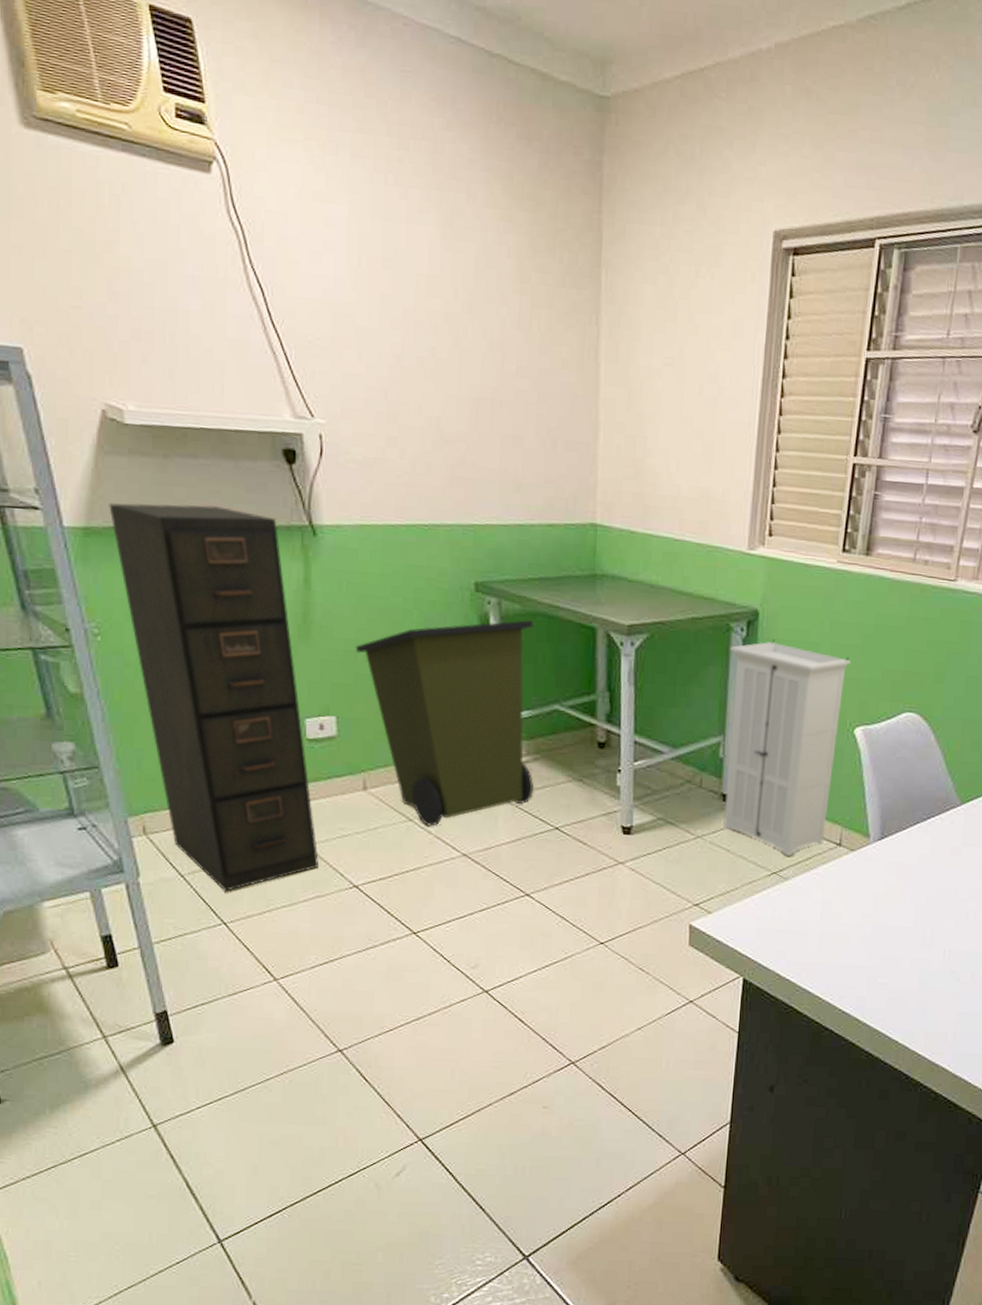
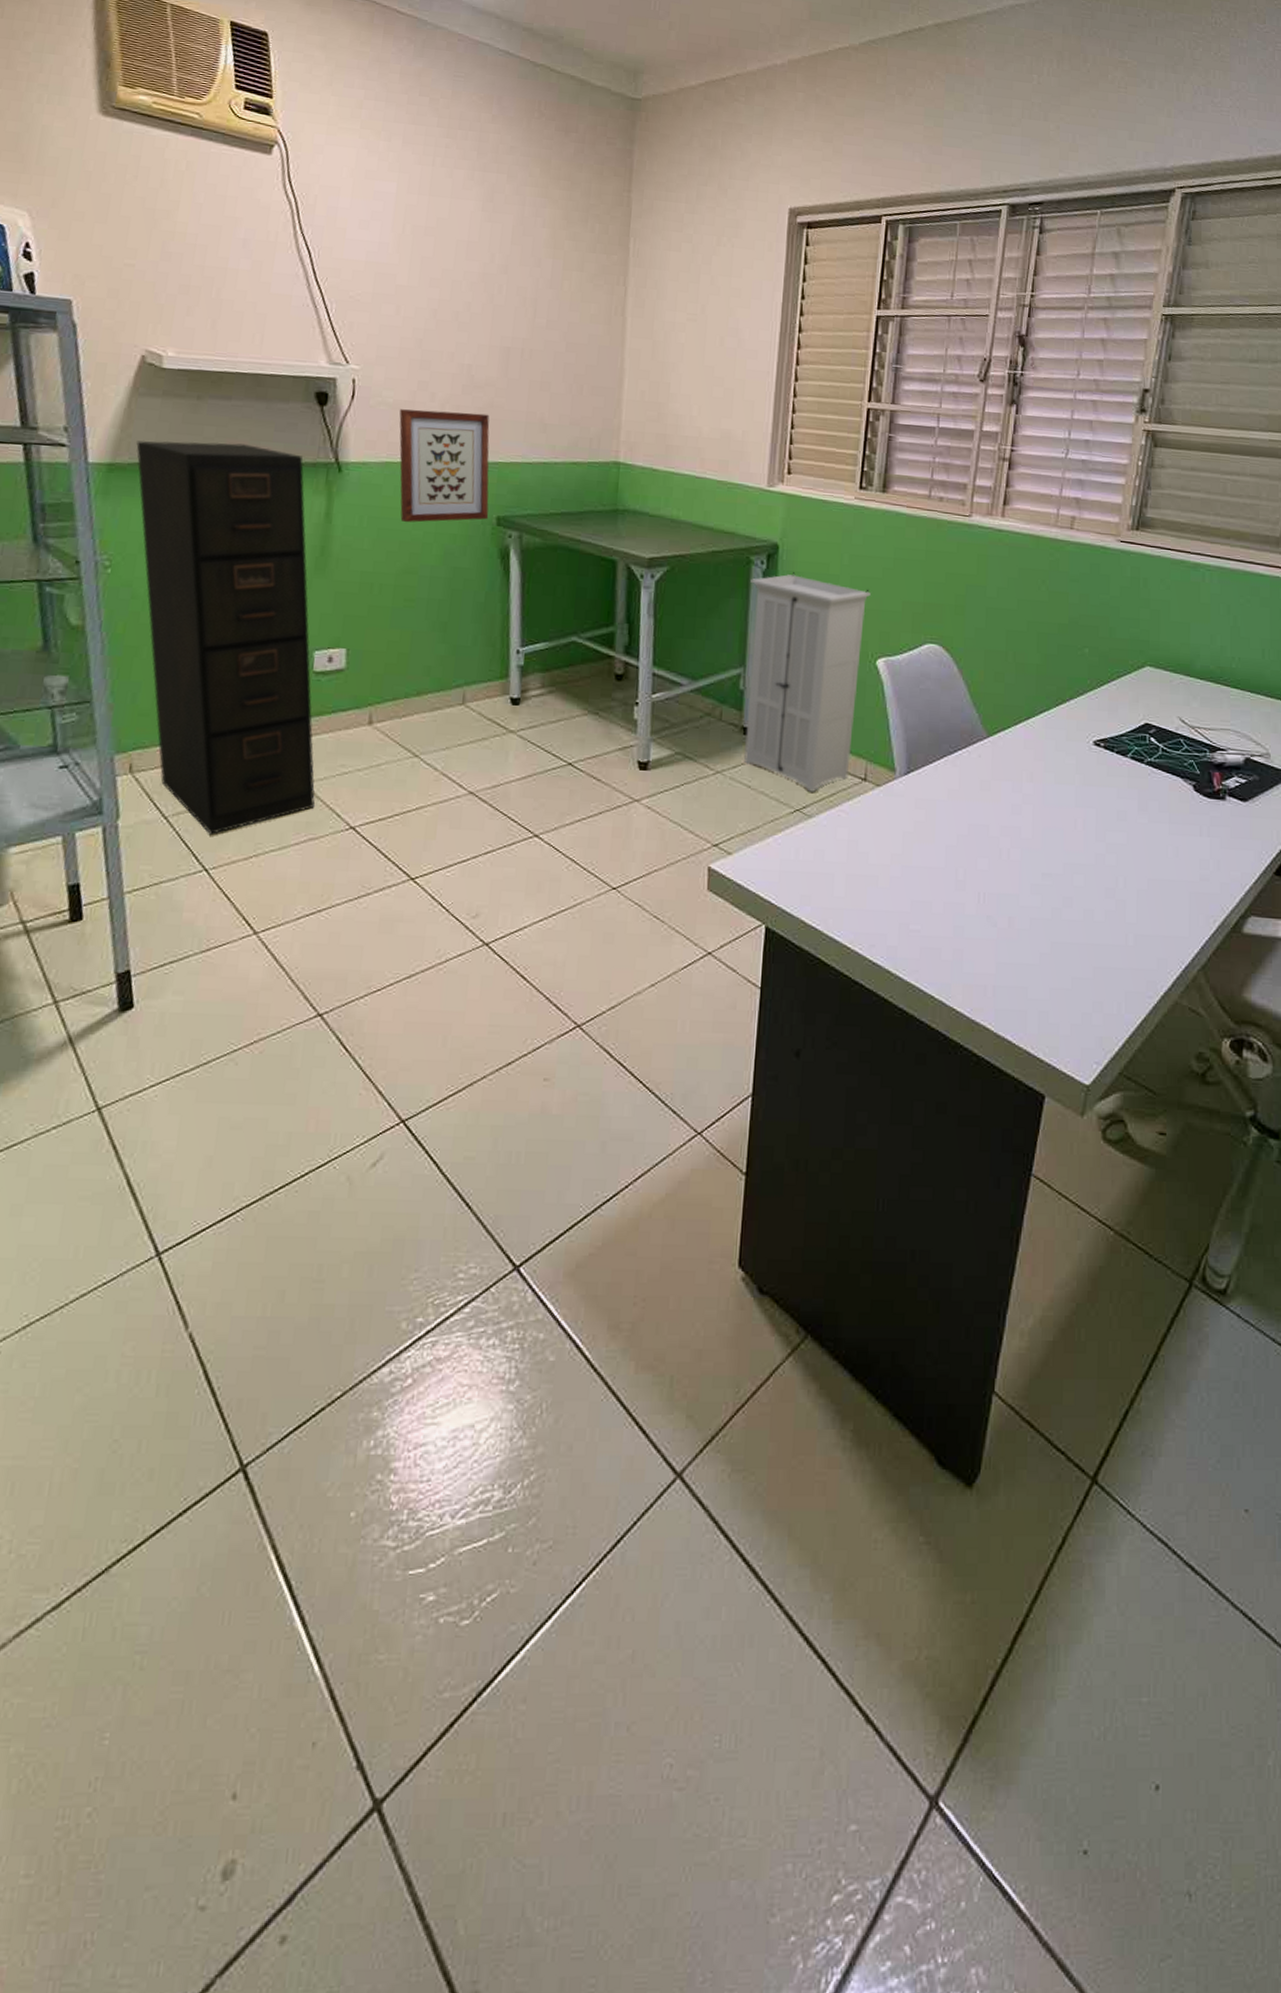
trash can: present [355,620,534,826] -> none [371,553,554,763]
wall art: none [370,467,467,589] -> present [399,409,490,523]

